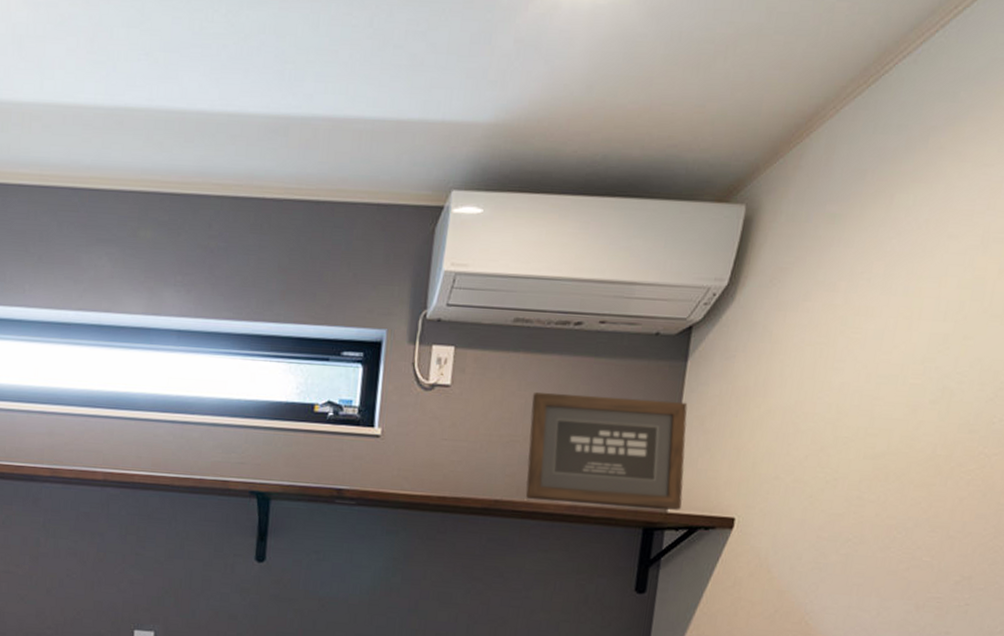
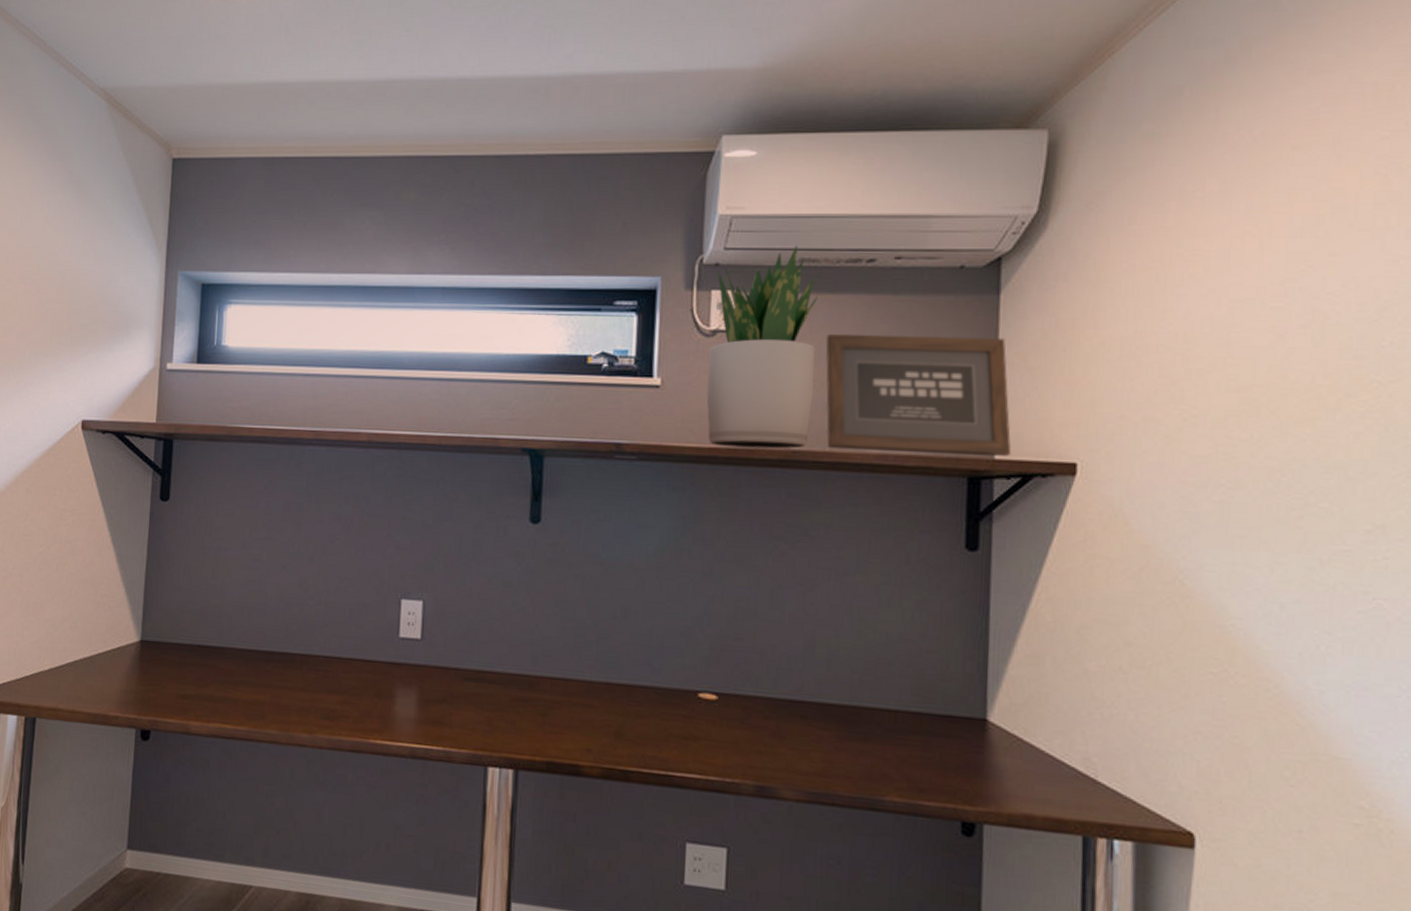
planter: none [421,305,529,499] -> present [706,245,819,449]

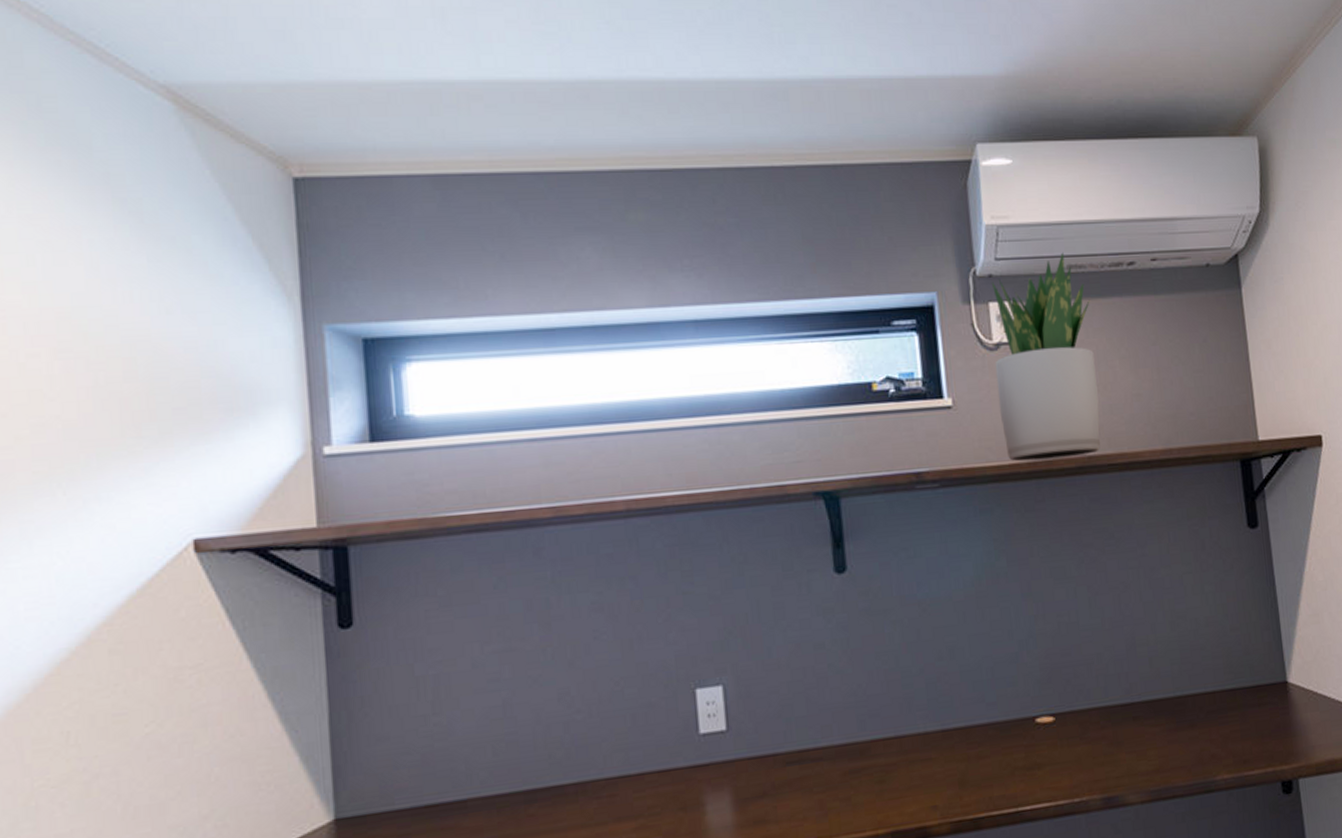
picture frame: present [825,333,1012,456] -> none [1102,328,1272,450]

